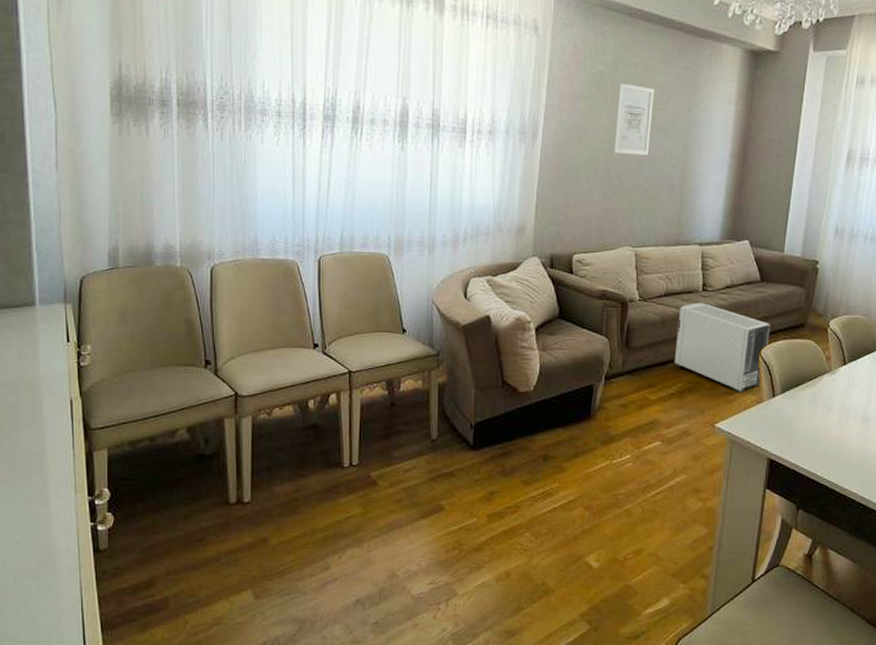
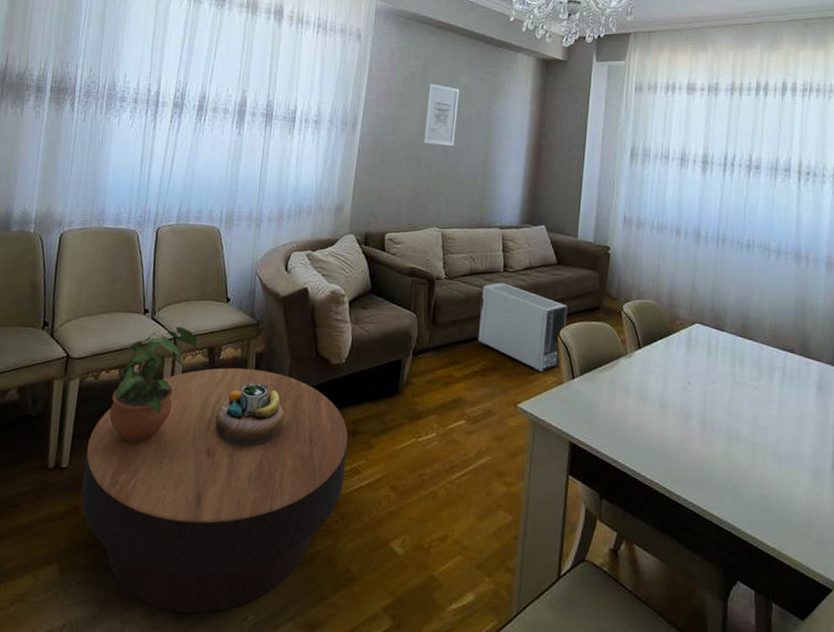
coffee table: none [267,399,540,627] -> present [81,367,348,614]
potted plant: none [288,360,374,476] -> present [109,326,197,443]
decorative bowl: none [400,413,472,475] -> present [215,383,285,446]

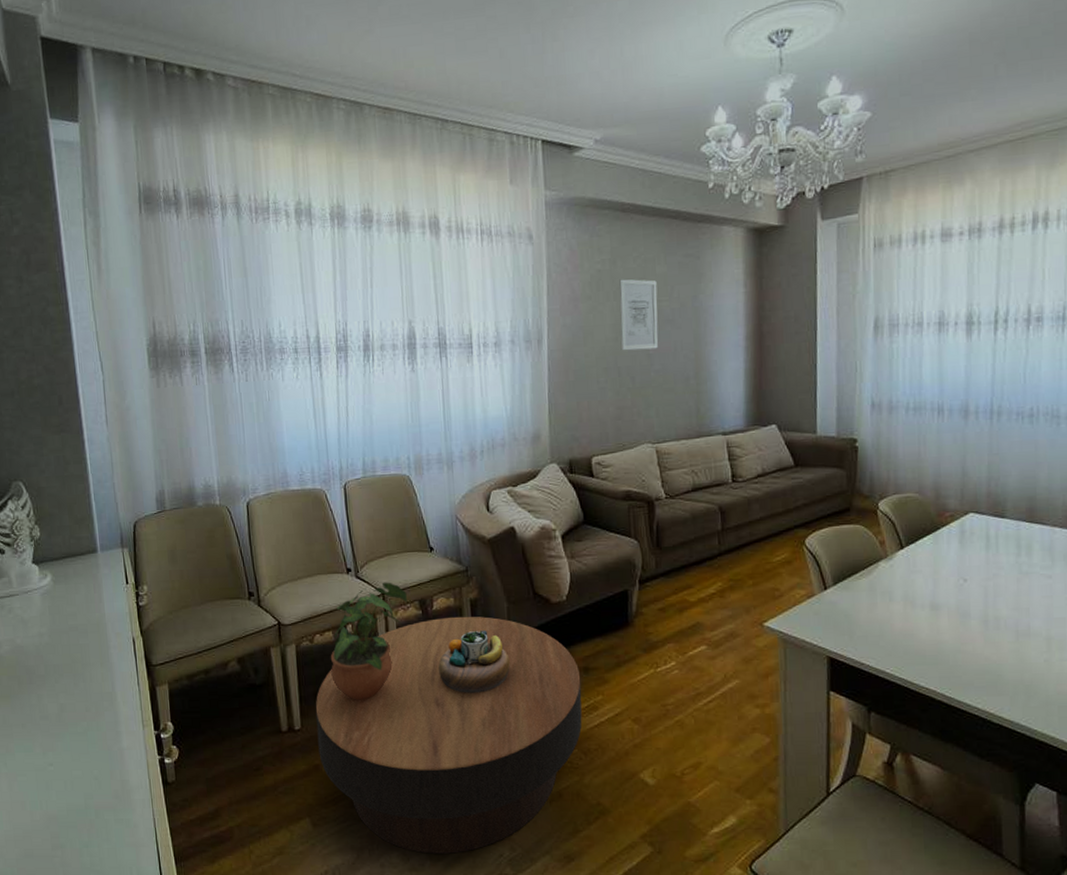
air purifier: present [478,282,567,374] -> none [710,495,812,588]

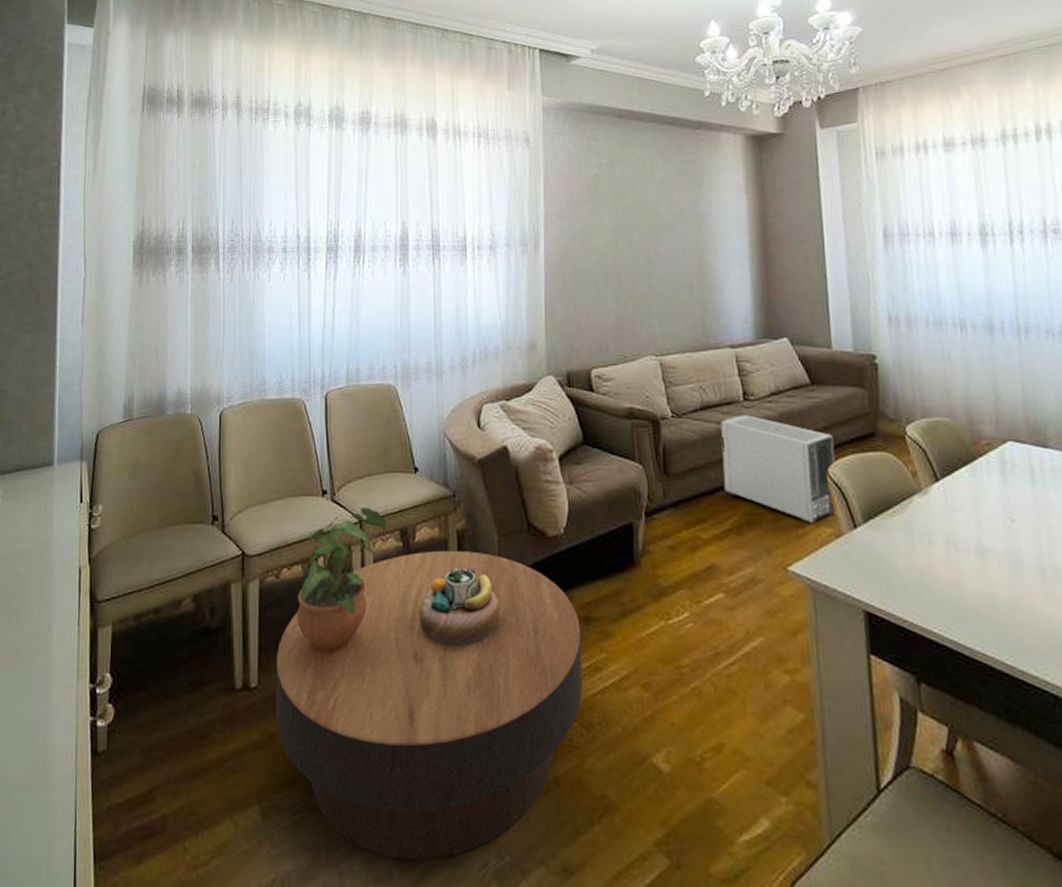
wall art: present [619,279,659,351] -> none [617,183,659,256]
air purifier: none [710,495,812,588] -> present [720,415,837,525]

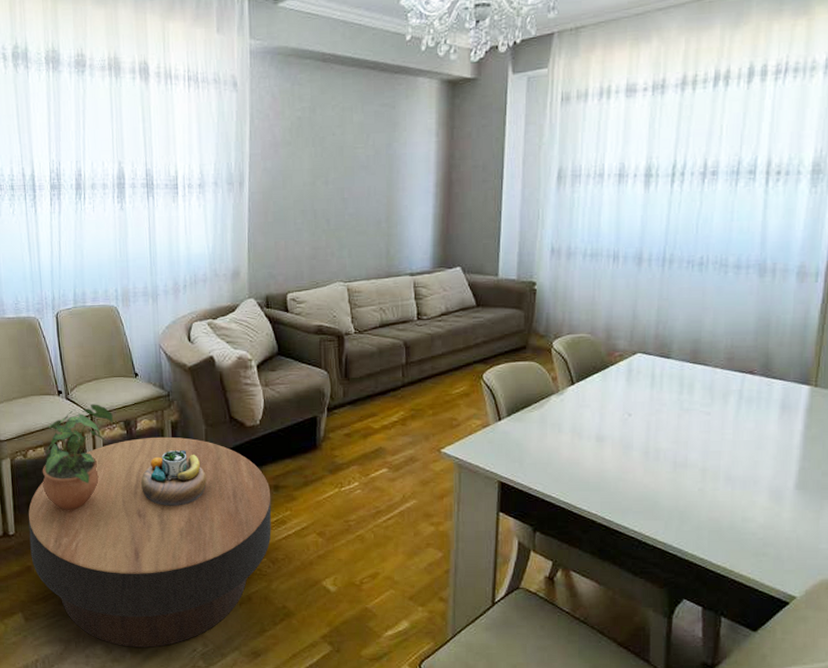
air purifier: present [720,415,837,525] -> none [394,331,490,418]

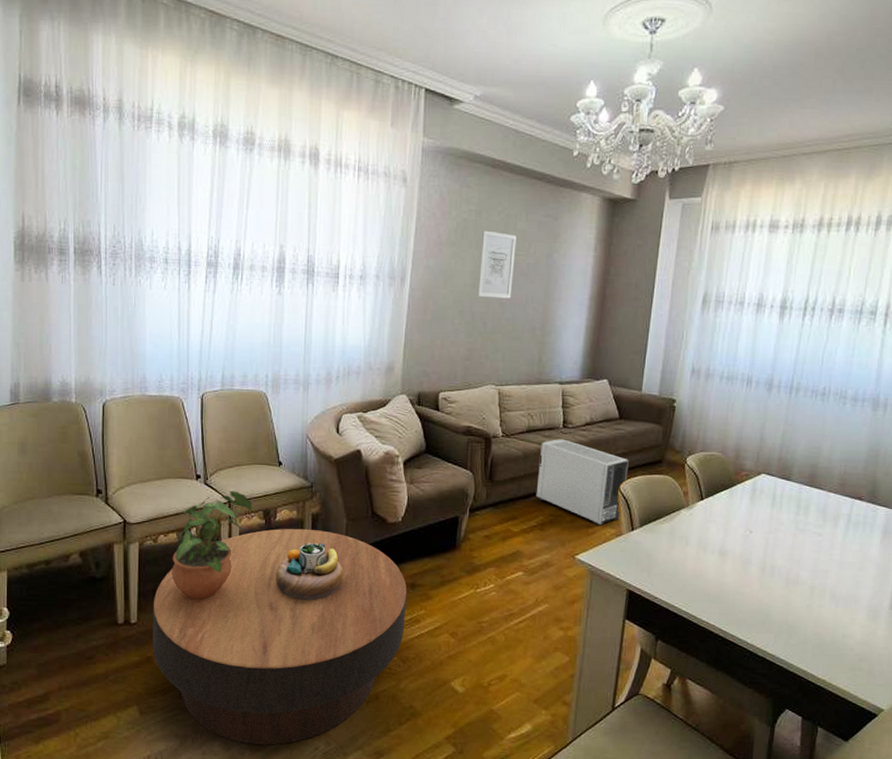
wall art: none [317,126,354,195] -> present [477,230,517,299]
air purifier: none [394,331,490,418] -> present [536,439,629,527]

